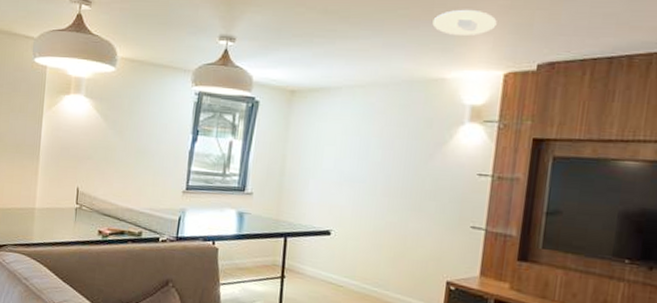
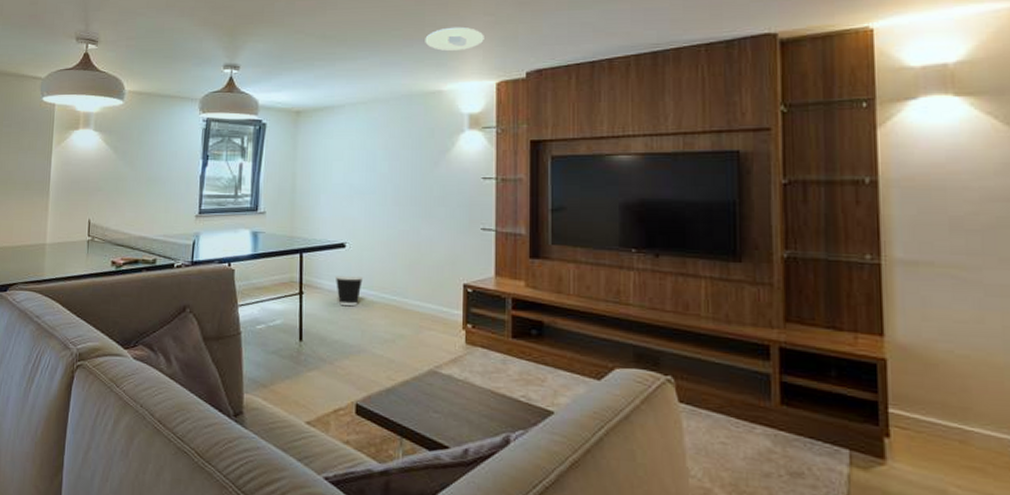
wastebasket: none [317,263,345,294] -> present [335,275,363,307]

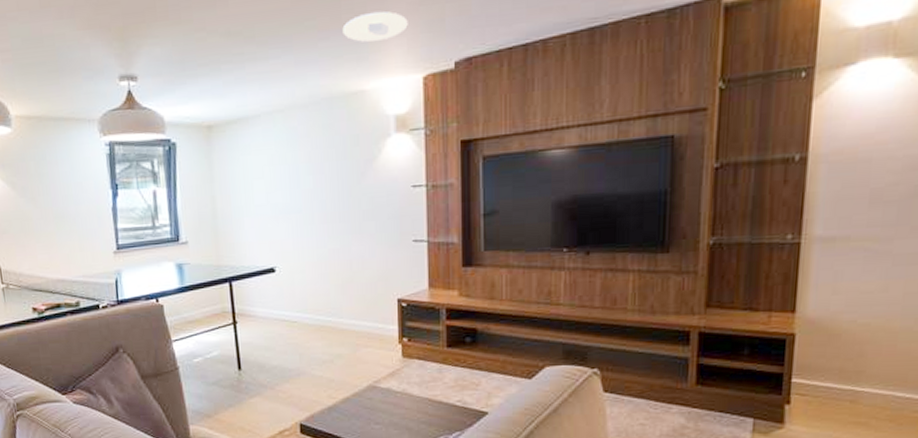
wastebasket: present [335,275,363,307] -> none [267,300,296,332]

